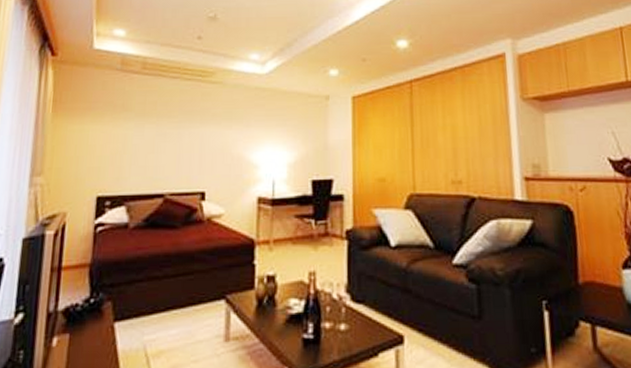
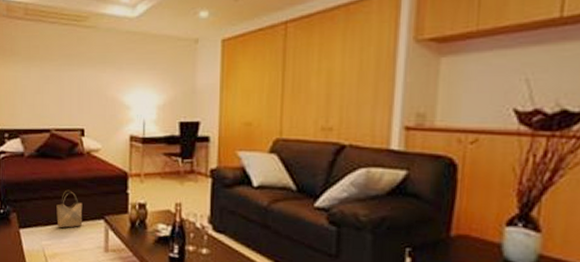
woven basket: none [165,265,199,316] -> present [56,190,83,228]

